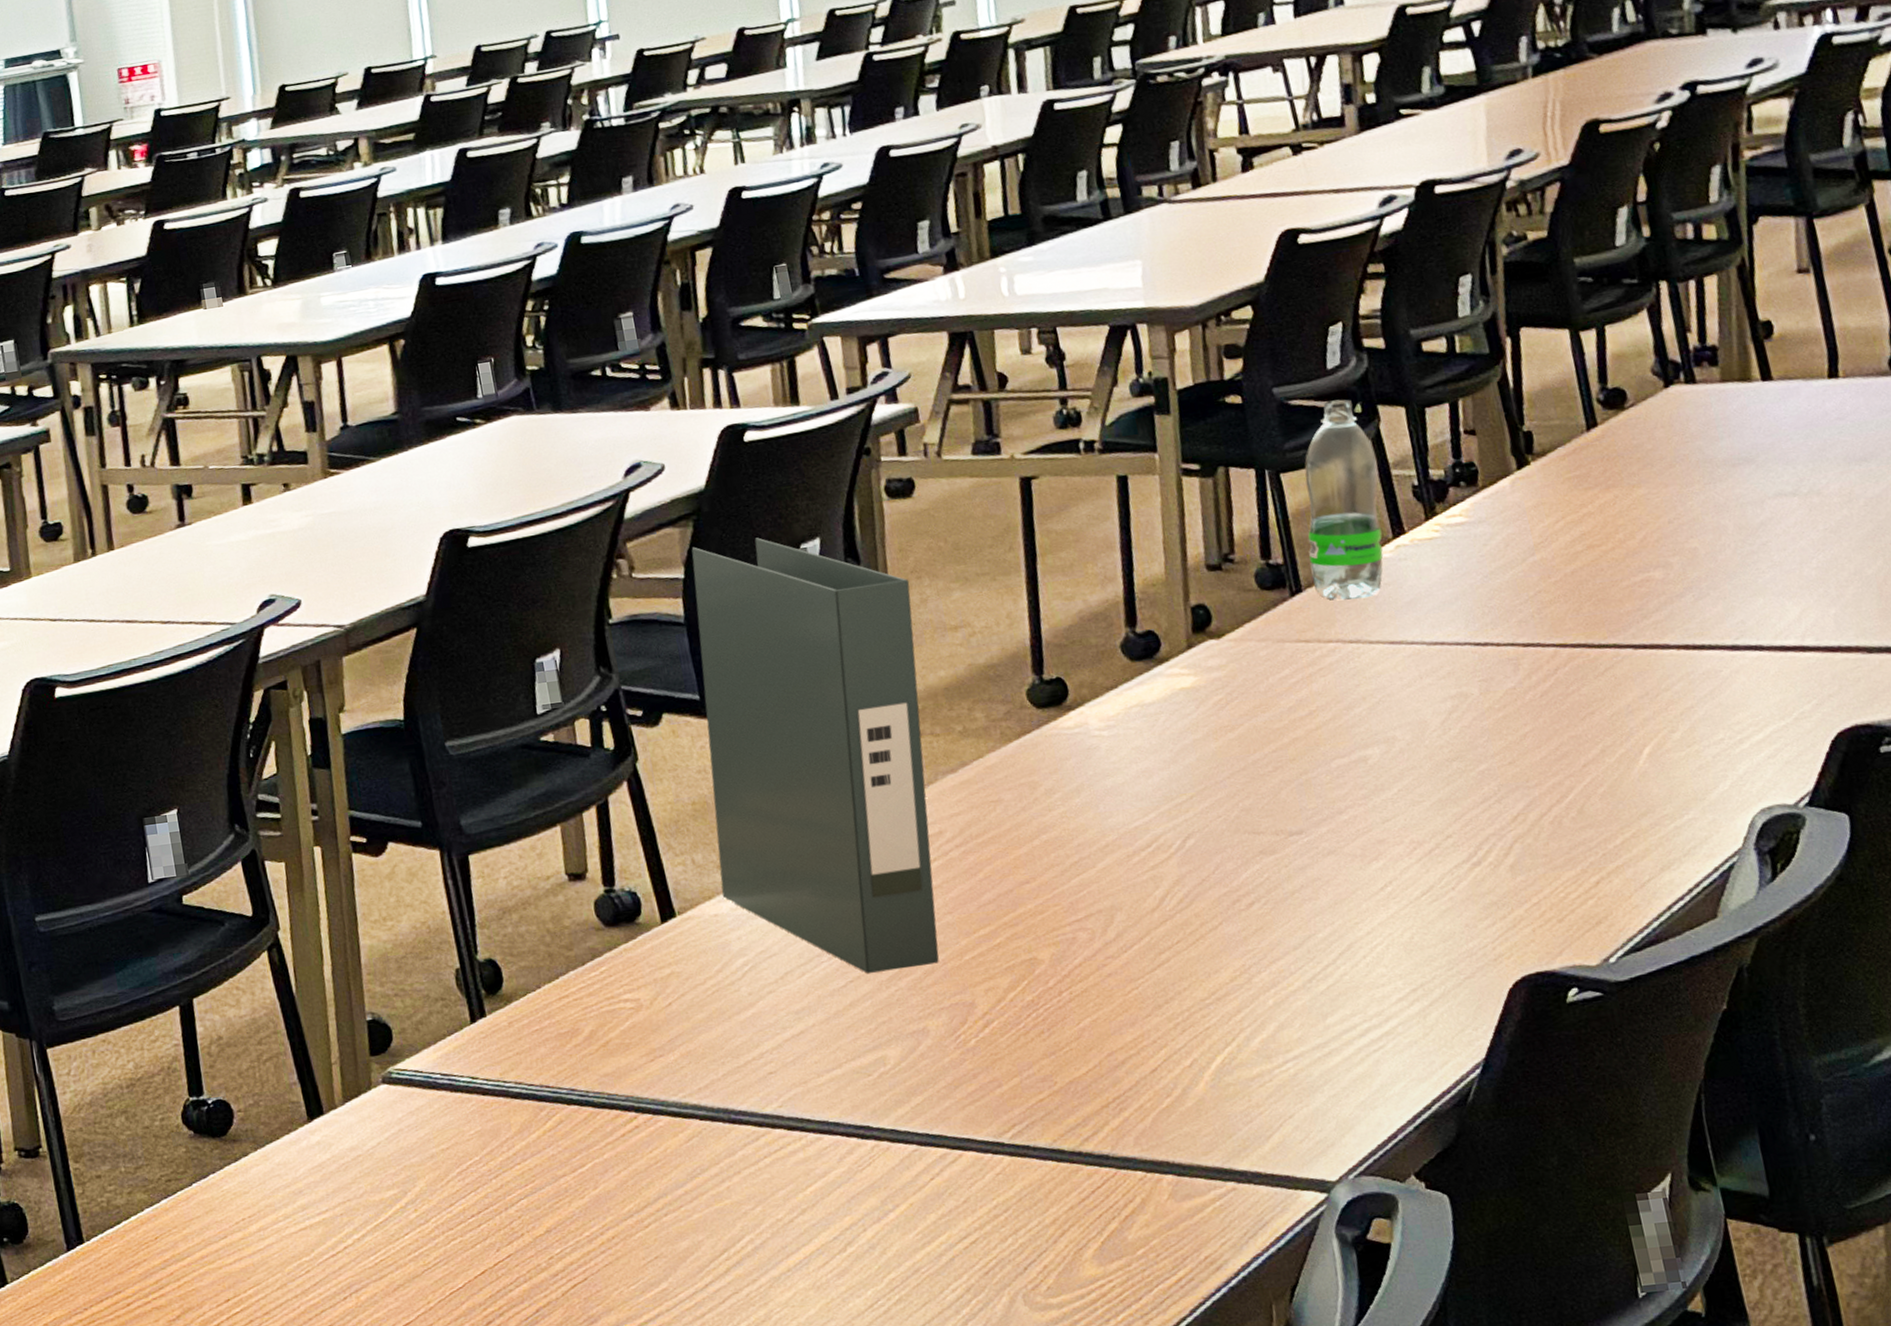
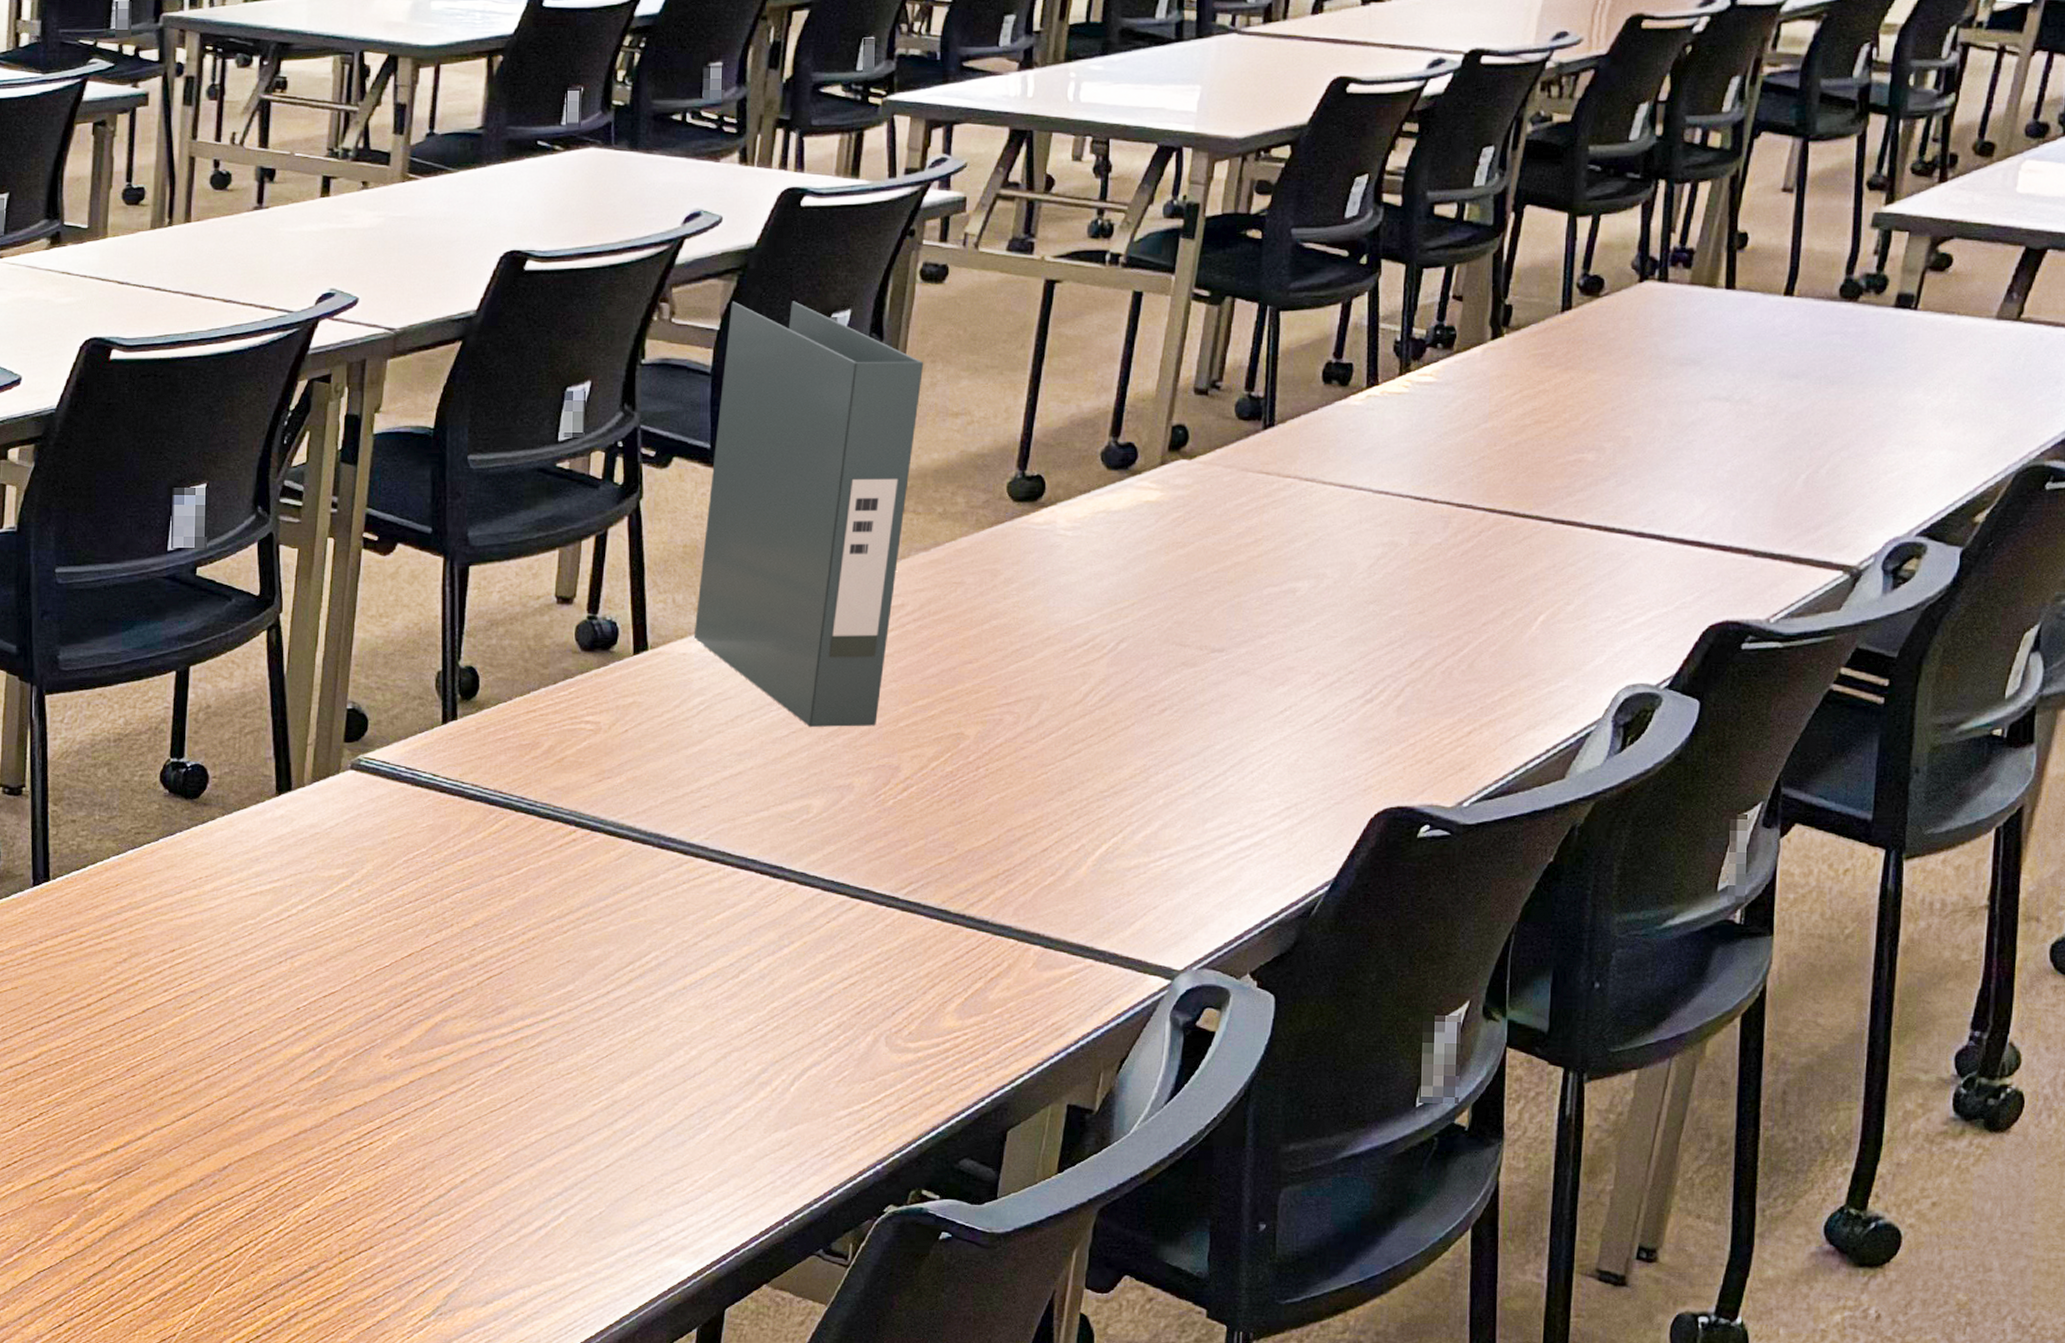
bottle: present [1304,399,1384,600] -> none [1285,248,1370,441]

